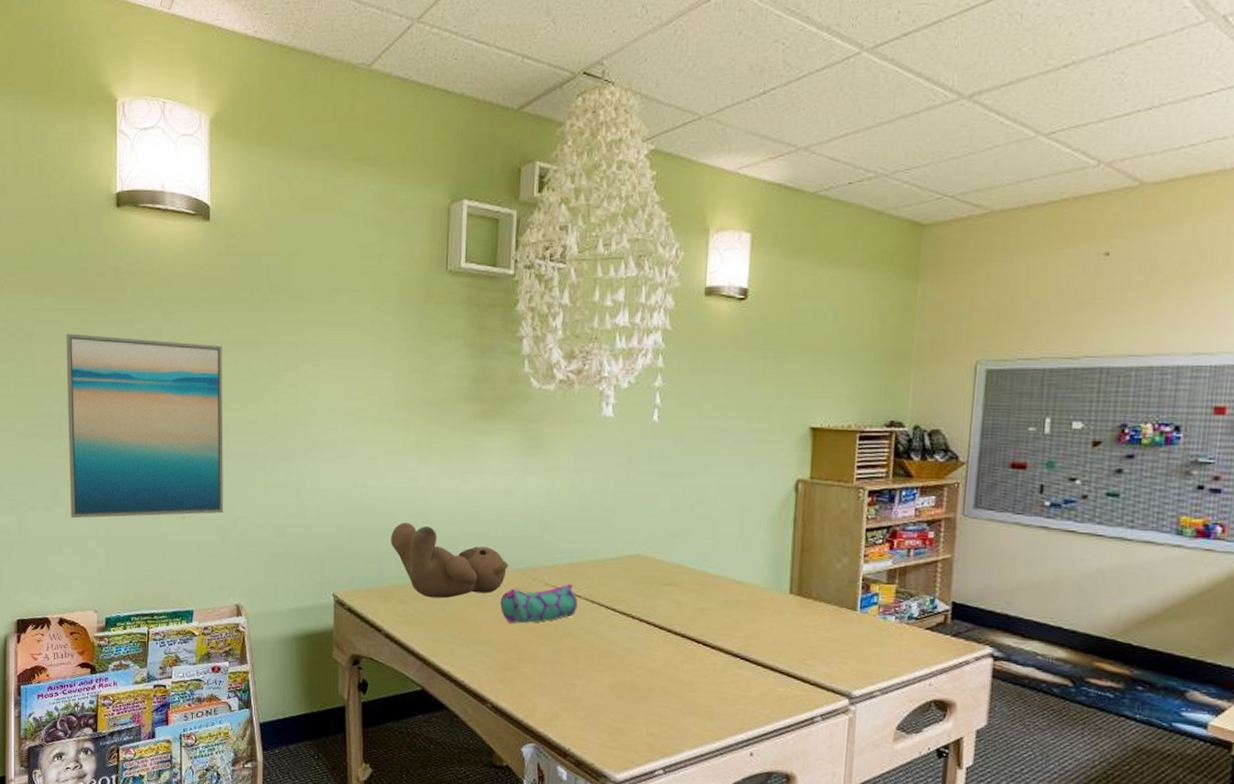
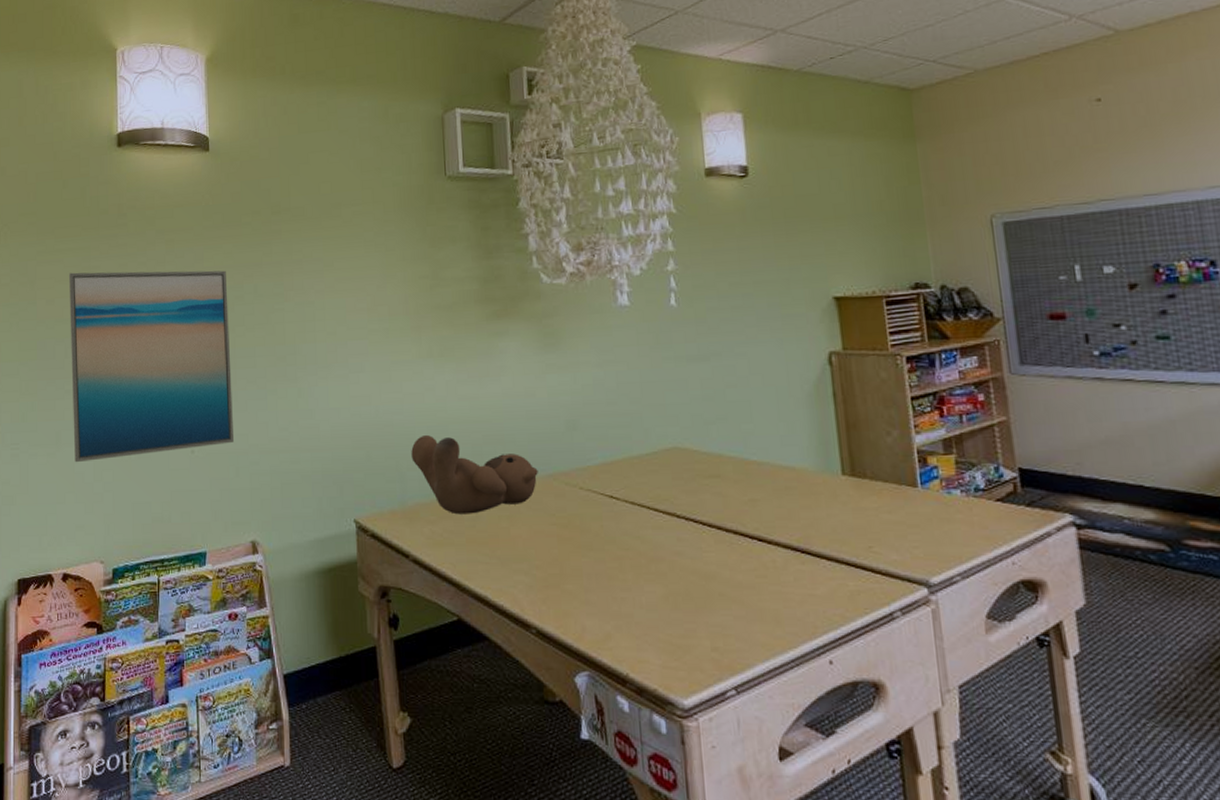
pencil case: present [500,584,578,624] -> none [533,486,617,536]

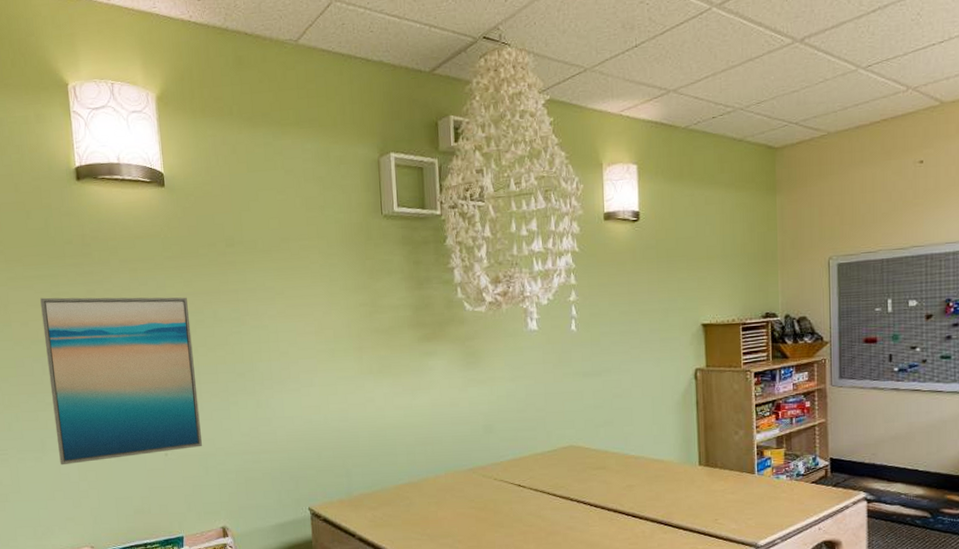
teddy bear: present [411,435,538,515] -> none [355,438,461,502]

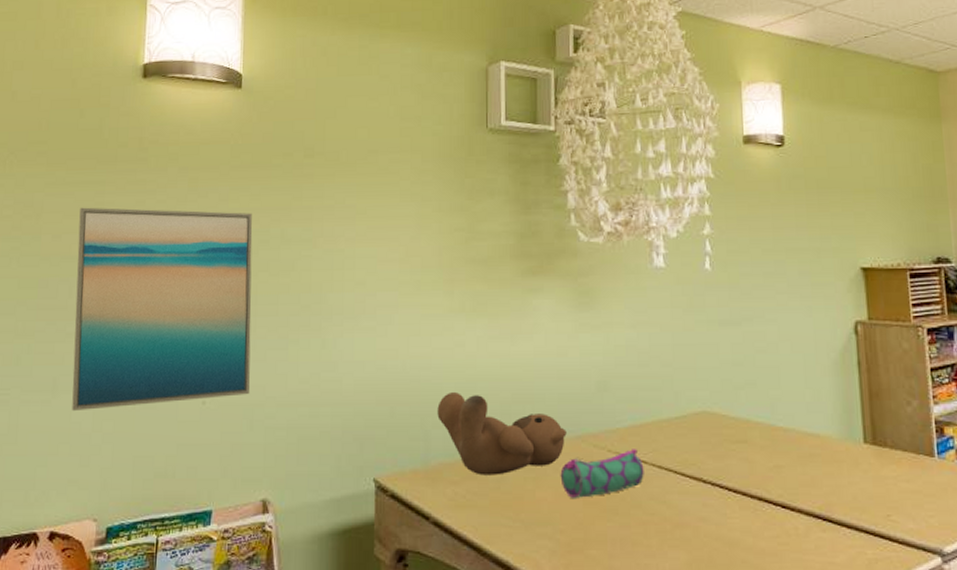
teddy bear: none [355,438,461,502] -> present [437,392,567,476]
pencil case: none [457,477,524,517] -> present [560,449,644,499]

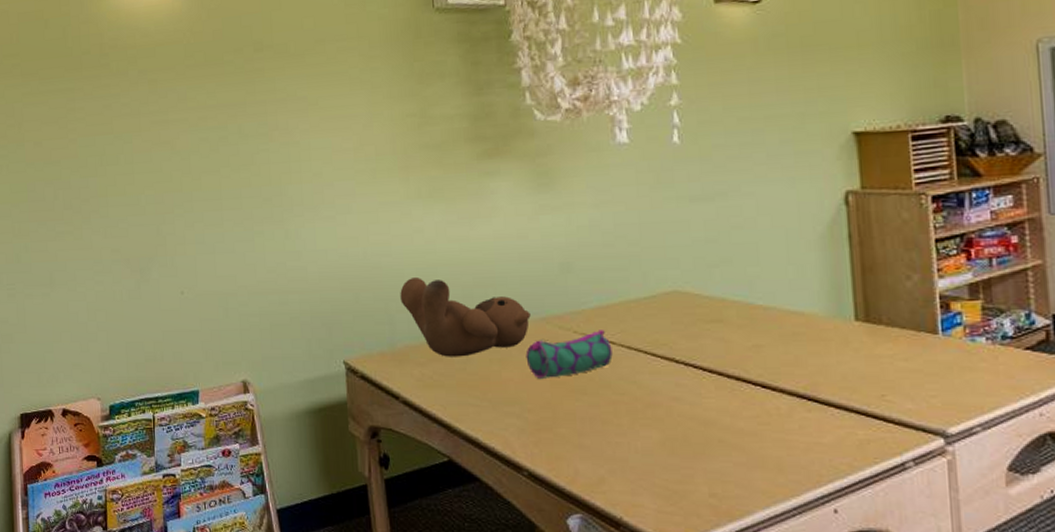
wall art: present [72,207,253,412] -> none [55,110,223,303]

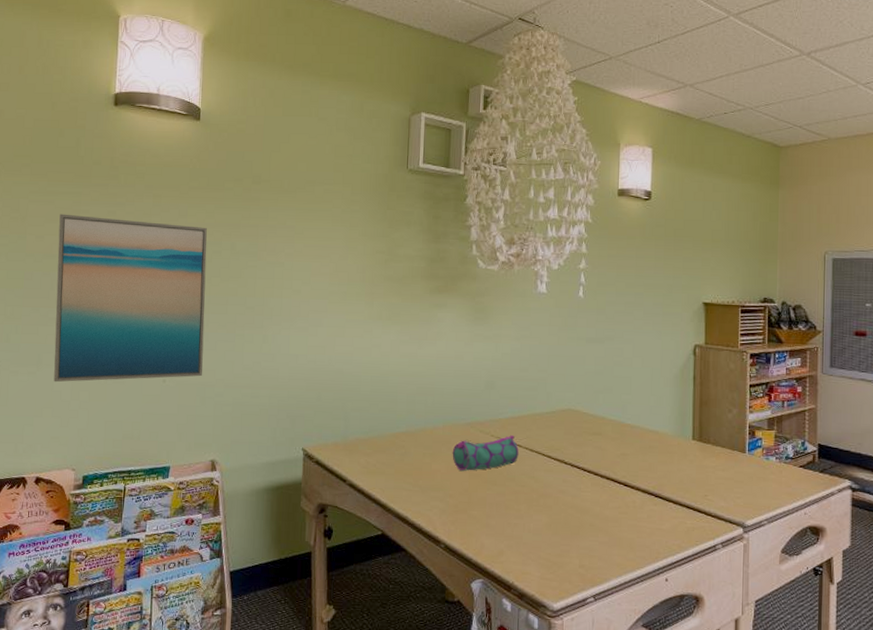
wall art: none [55,110,223,303] -> present [54,214,207,383]
teddy bear: present [400,278,531,357] -> none [356,383,459,450]

